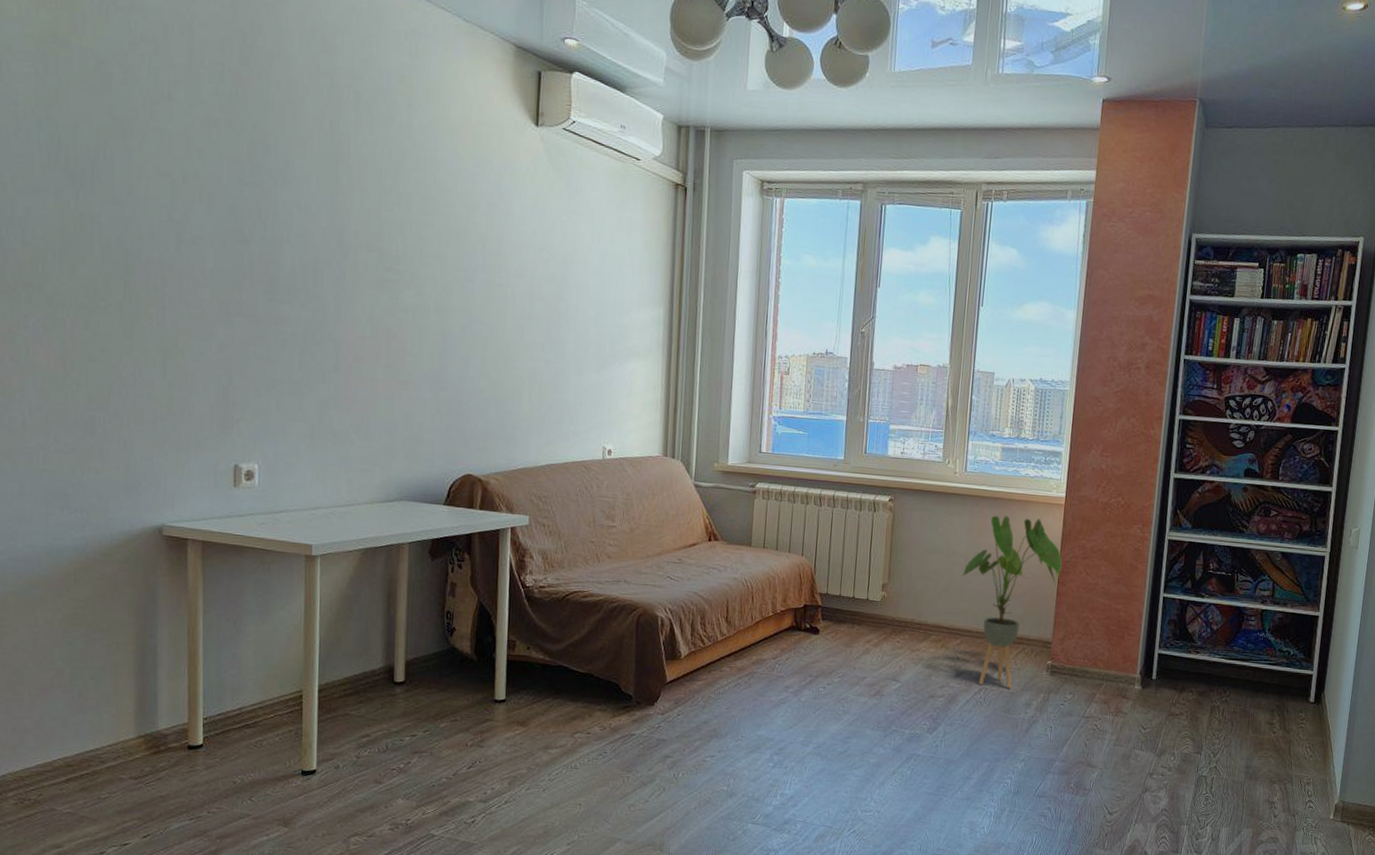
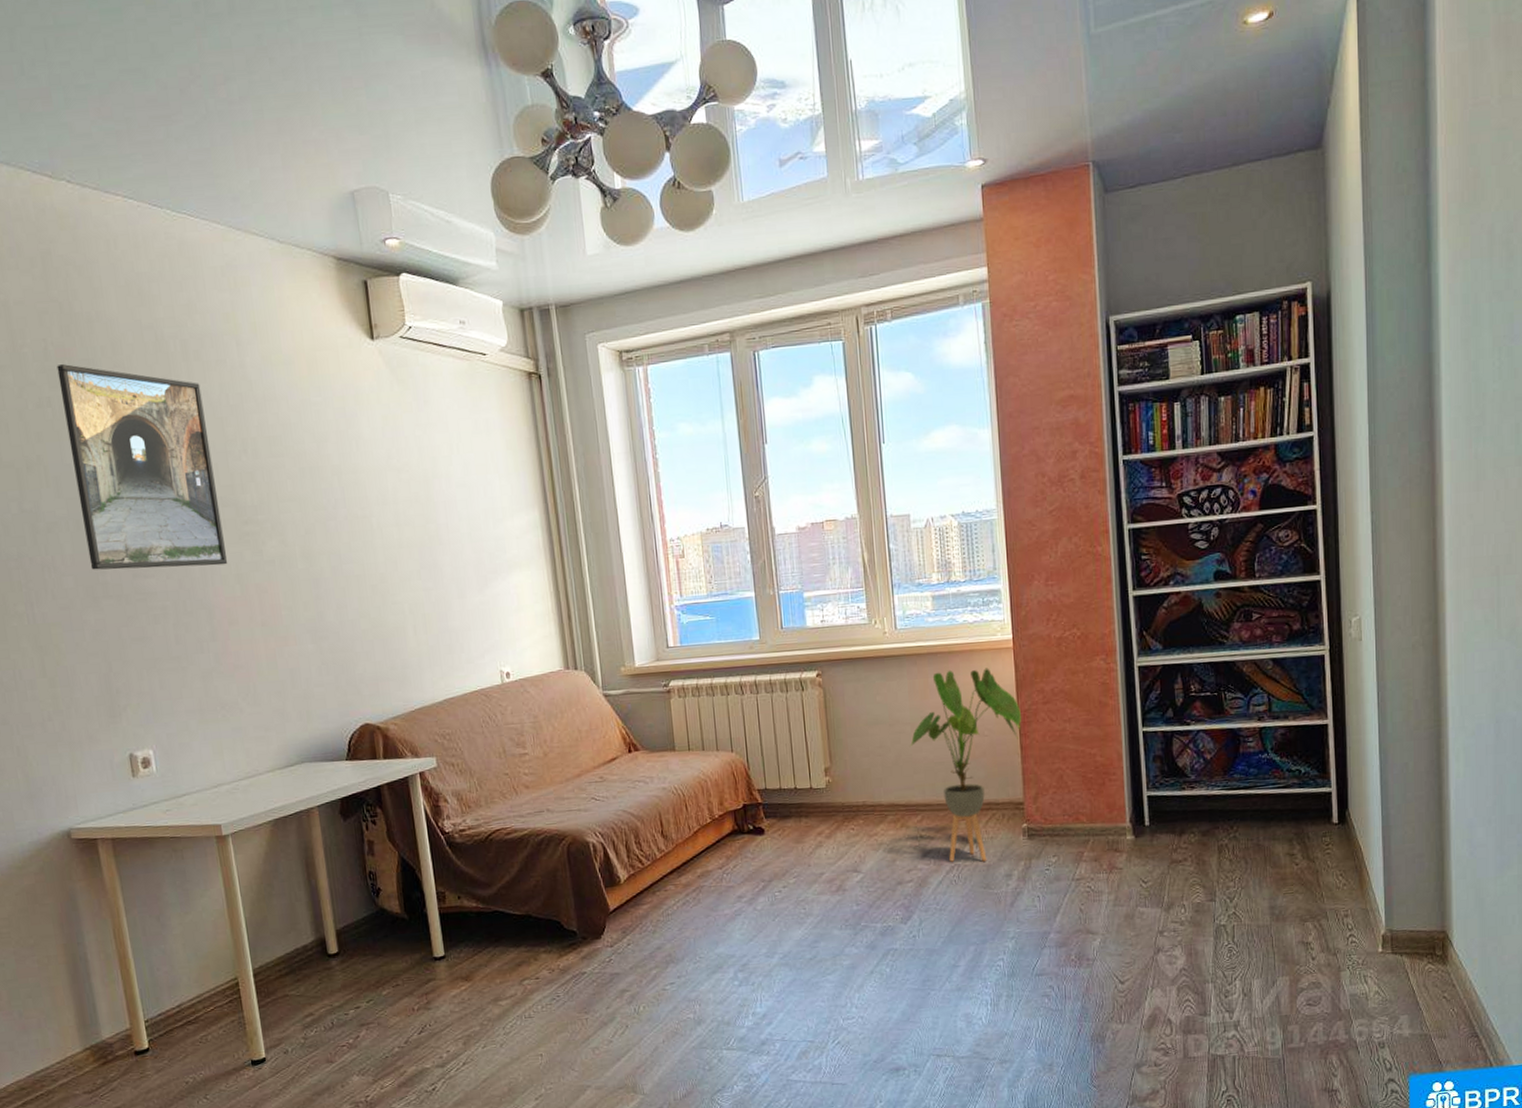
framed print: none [229,90,366,305] -> present [56,364,228,570]

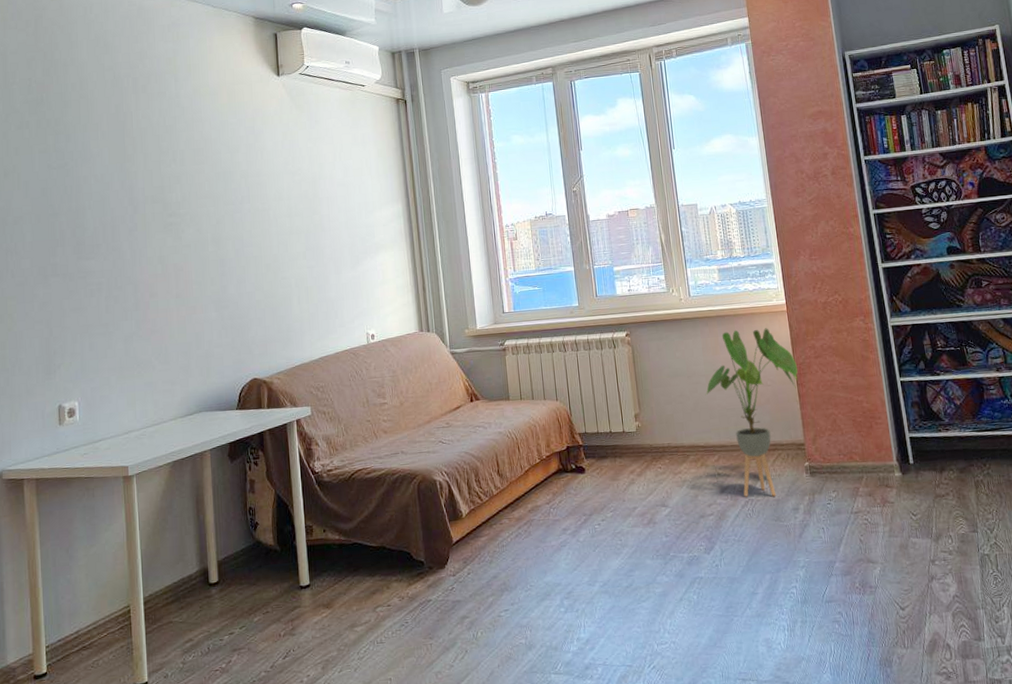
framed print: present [56,364,228,570] -> none [37,97,154,254]

